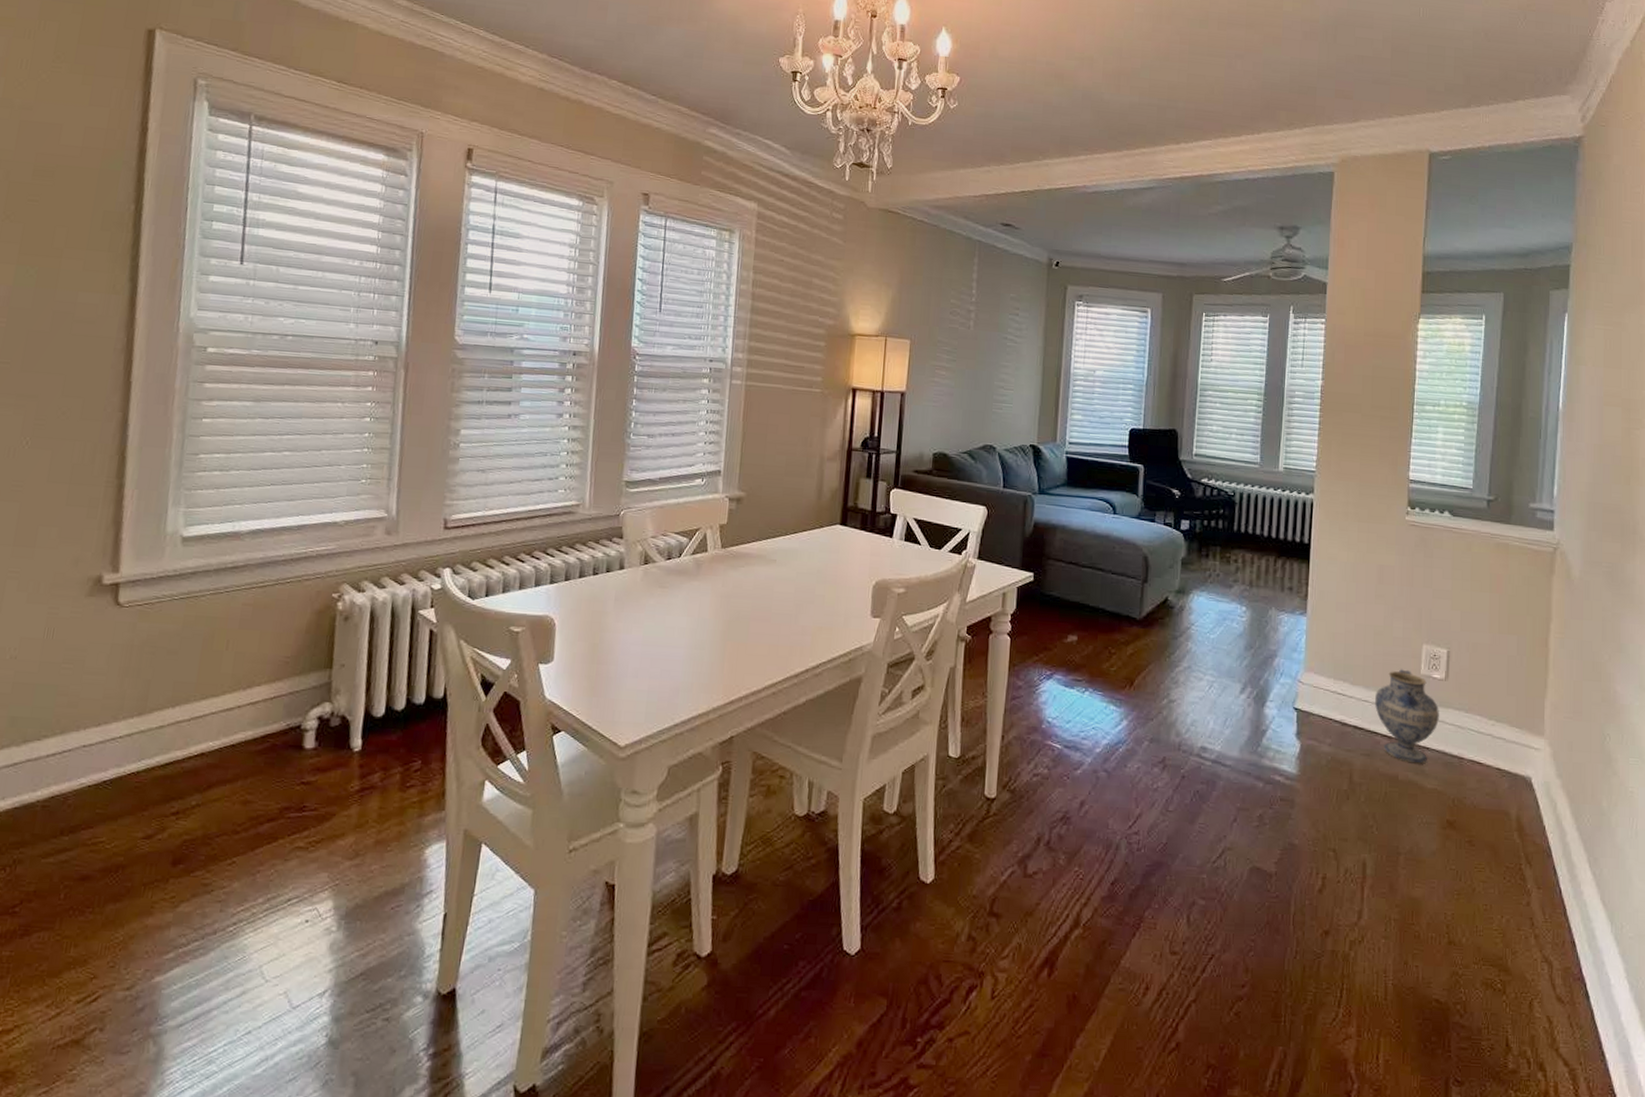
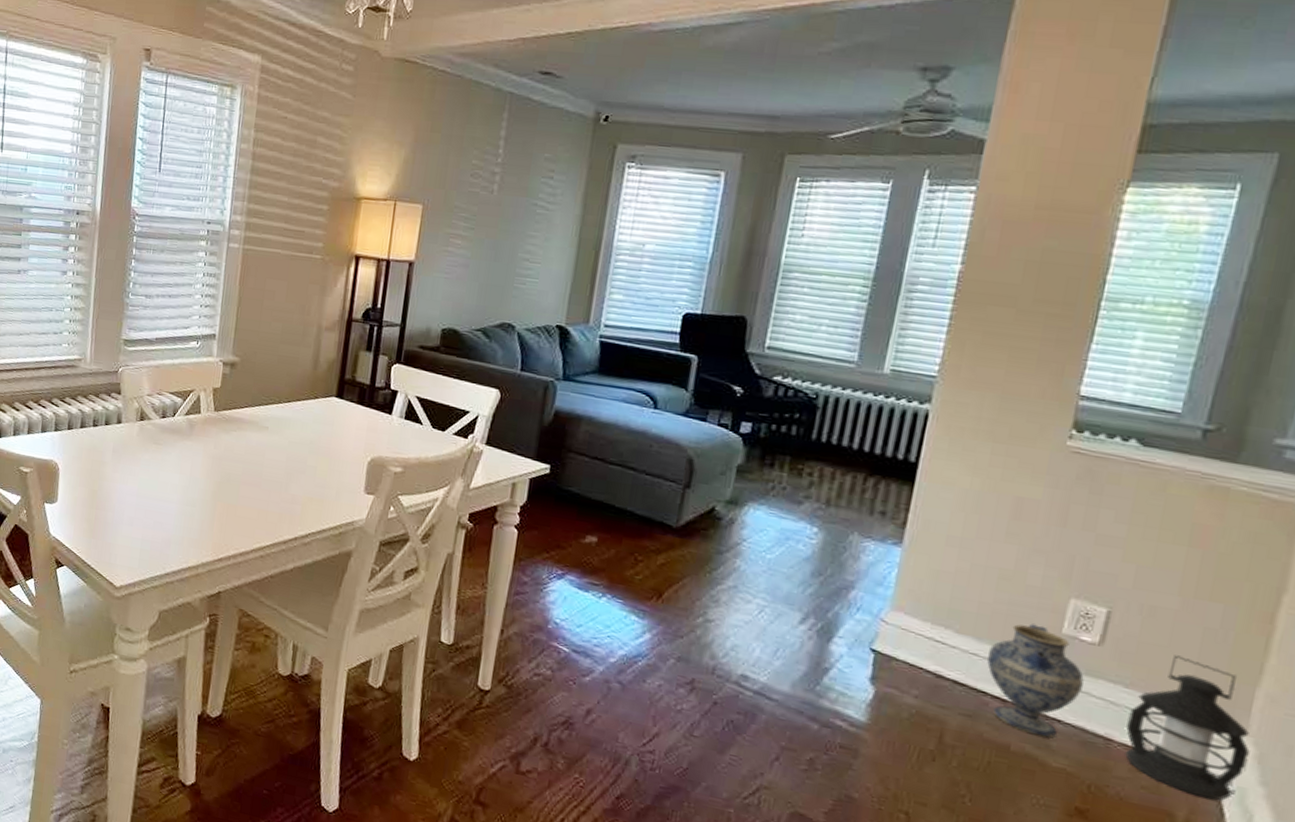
lantern: none [1471,681,1548,796] -> present [1125,655,1250,801]

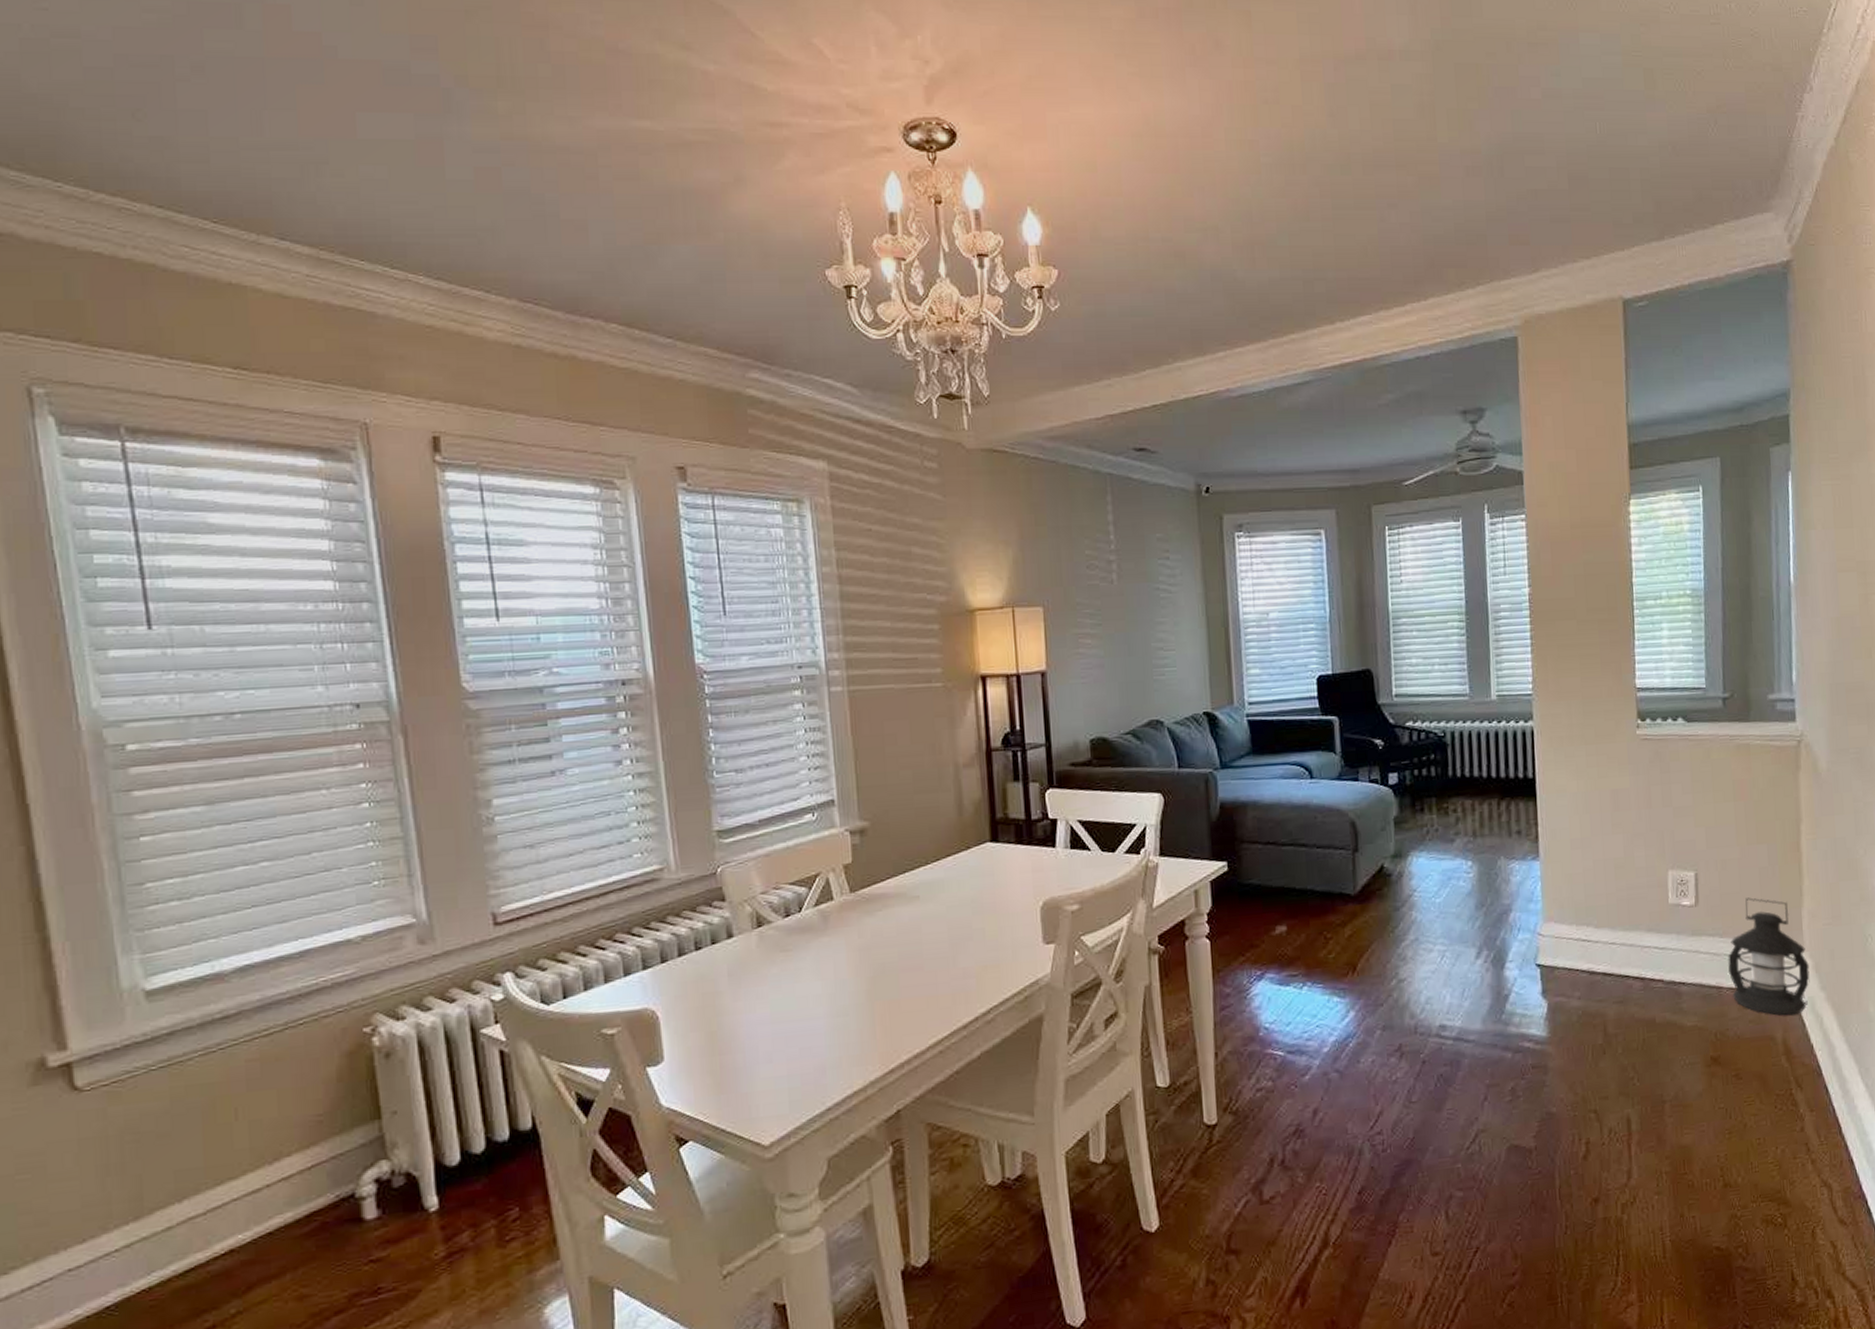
ceramic jug: present [987,624,1084,738] -> none [1623,901,1693,1003]

